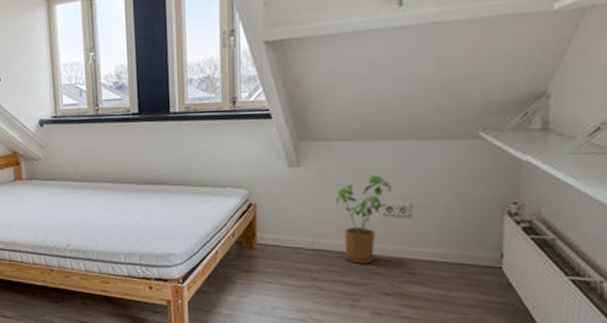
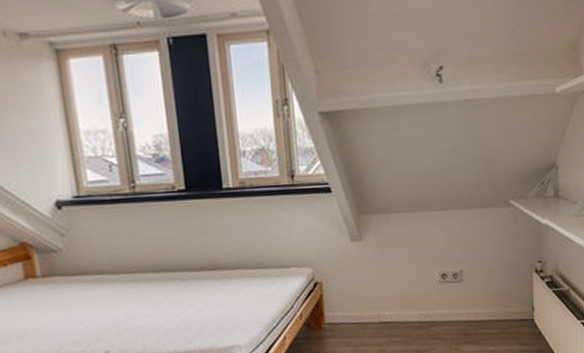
house plant: present [336,175,392,264] -> none [397,244,445,332]

